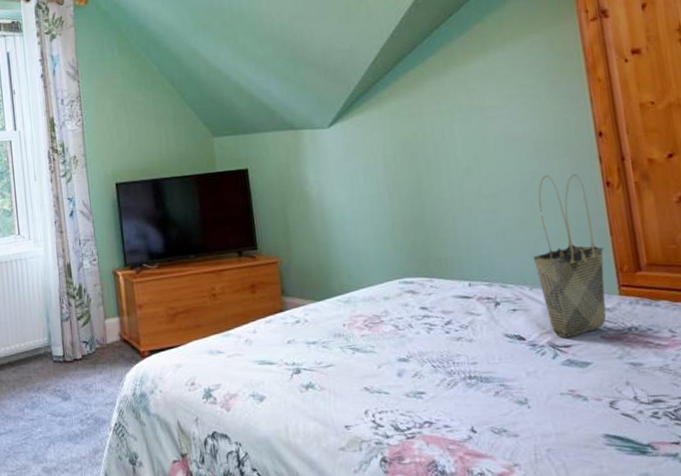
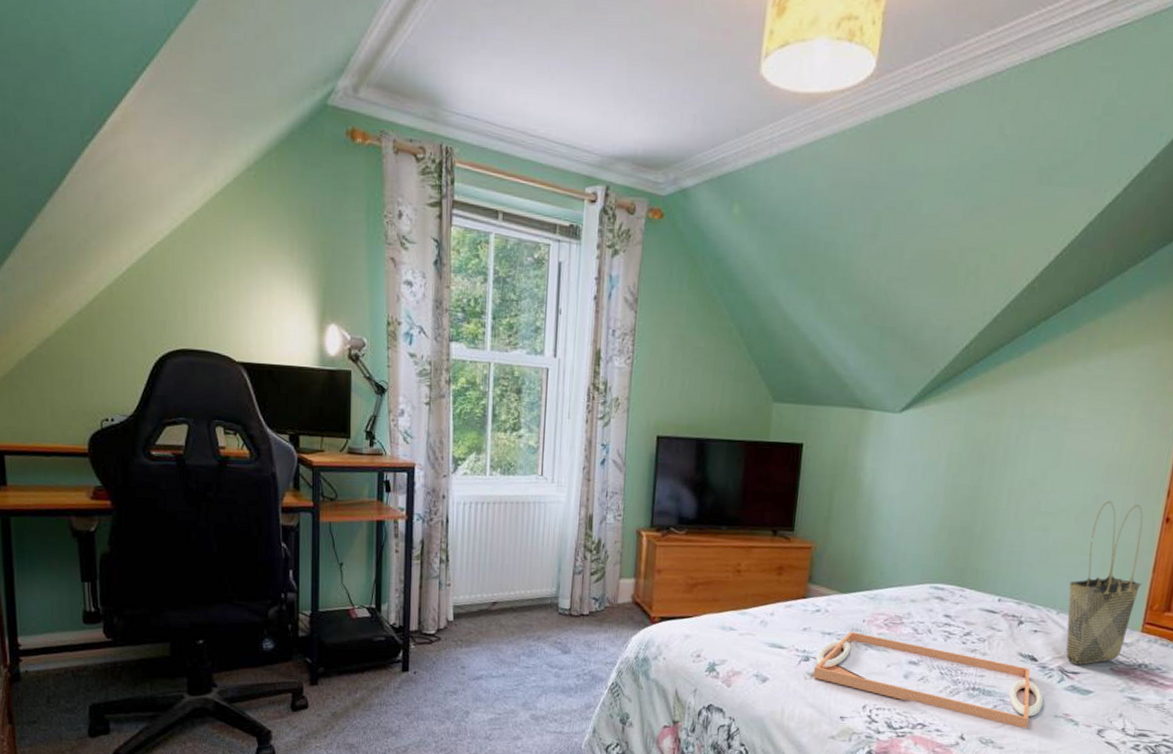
serving tray: none [306,337,545,411] -> present [813,632,1044,728]

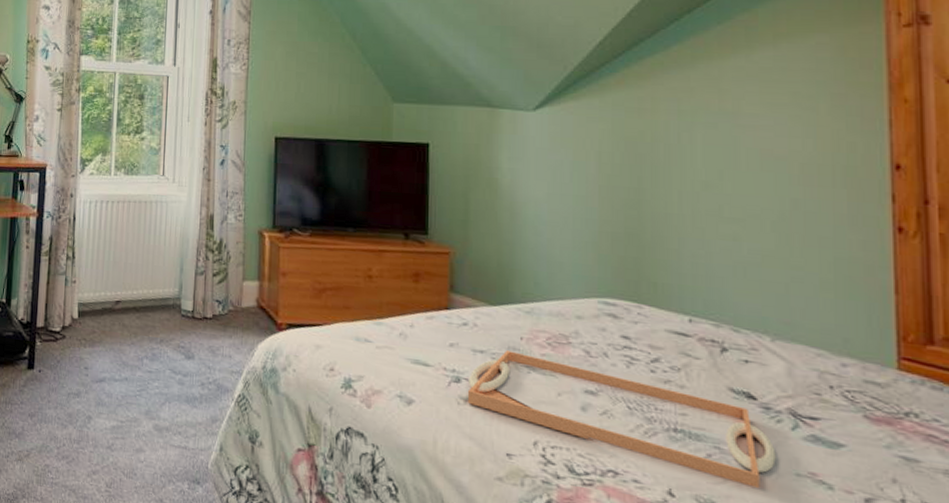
tote bag: present [1066,500,1143,665] -> none [781,205,883,408]

